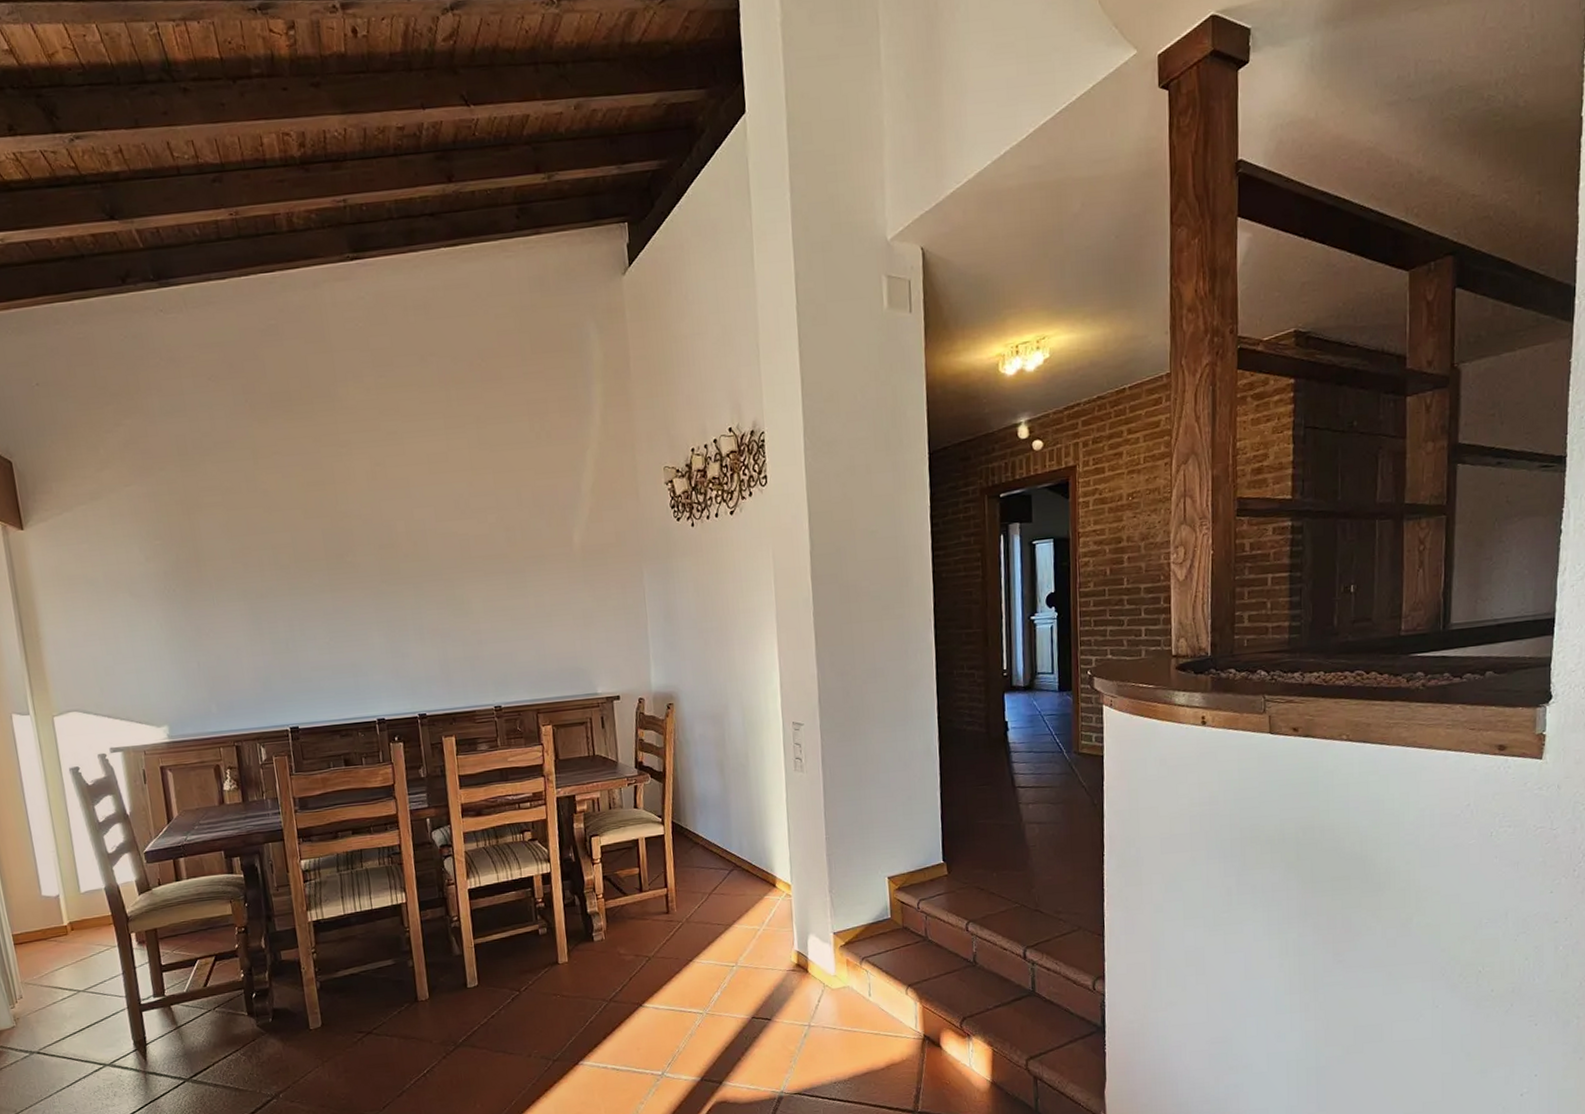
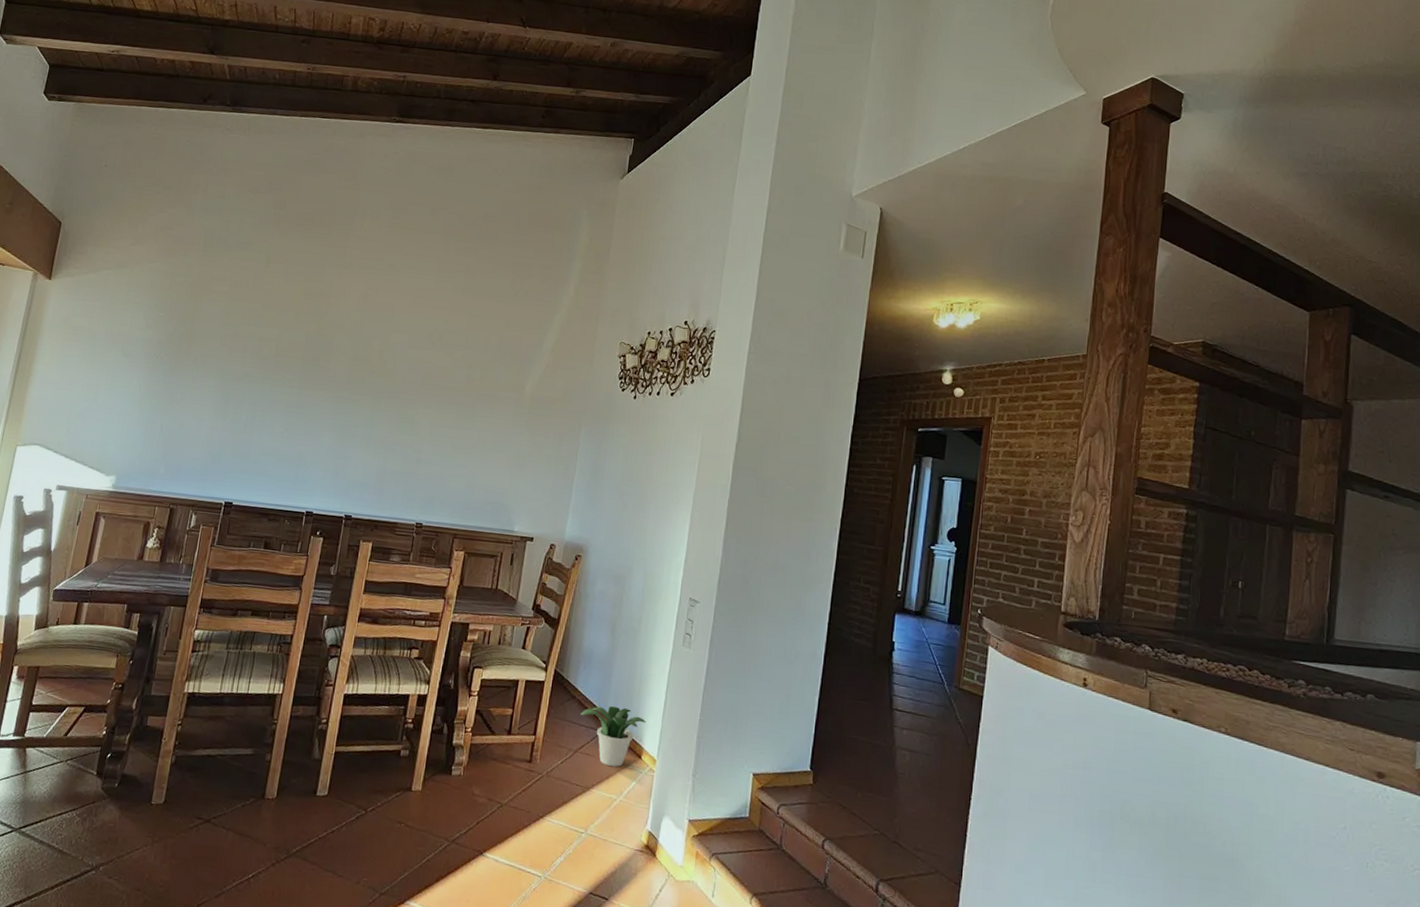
potted plant: none [707,843,774,901] -> present [580,705,647,767]

